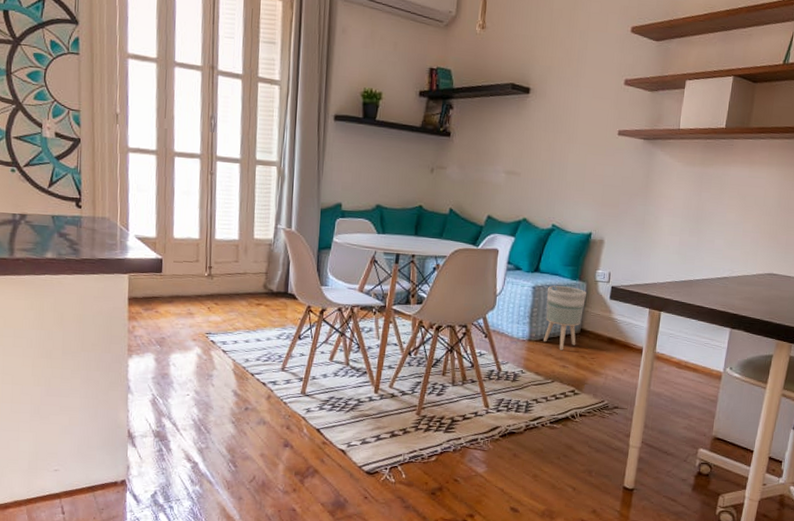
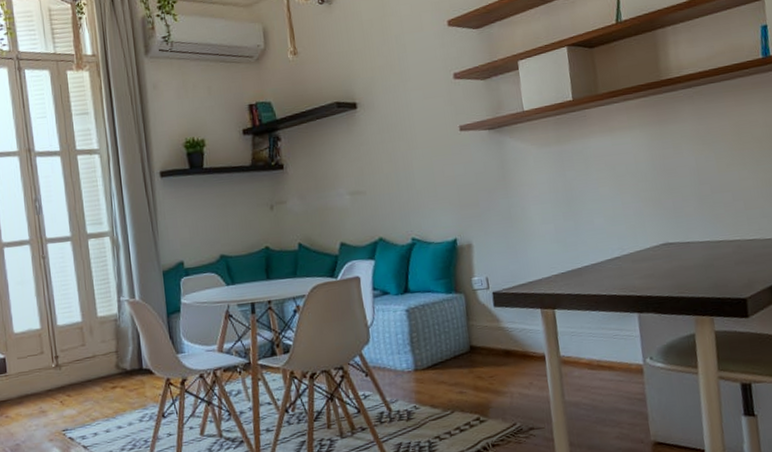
planter: present [543,285,586,350] -> none [422,301,469,375]

